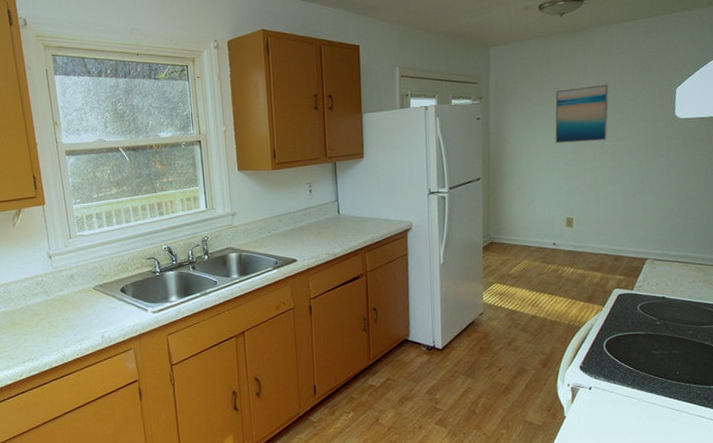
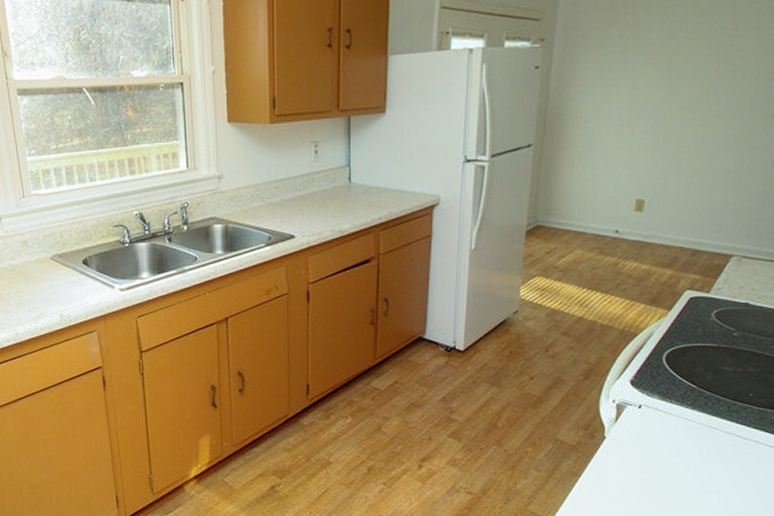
wall art: present [555,85,609,144] -> none [634,28,713,104]

